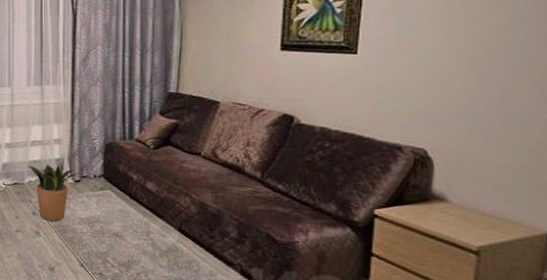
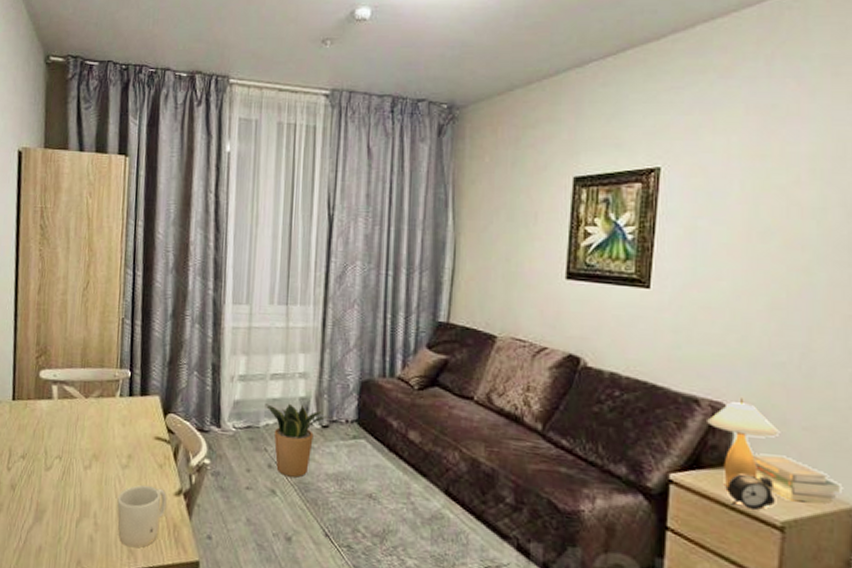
table lamp: none [409,144,476,220] -> present [707,398,779,488]
alarm clock: none [427,208,472,237] -> present [727,473,775,510]
books: none [451,191,535,231] -> present [752,454,842,504]

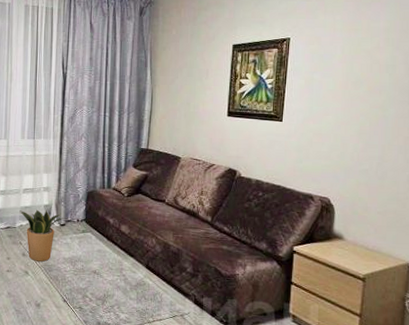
table lamp: present [707,398,779,488] -> none [318,194,363,254]
alarm clock: present [727,473,775,510] -> none [330,244,360,268]
books: present [752,454,842,504] -> none [346,231,401,261]

